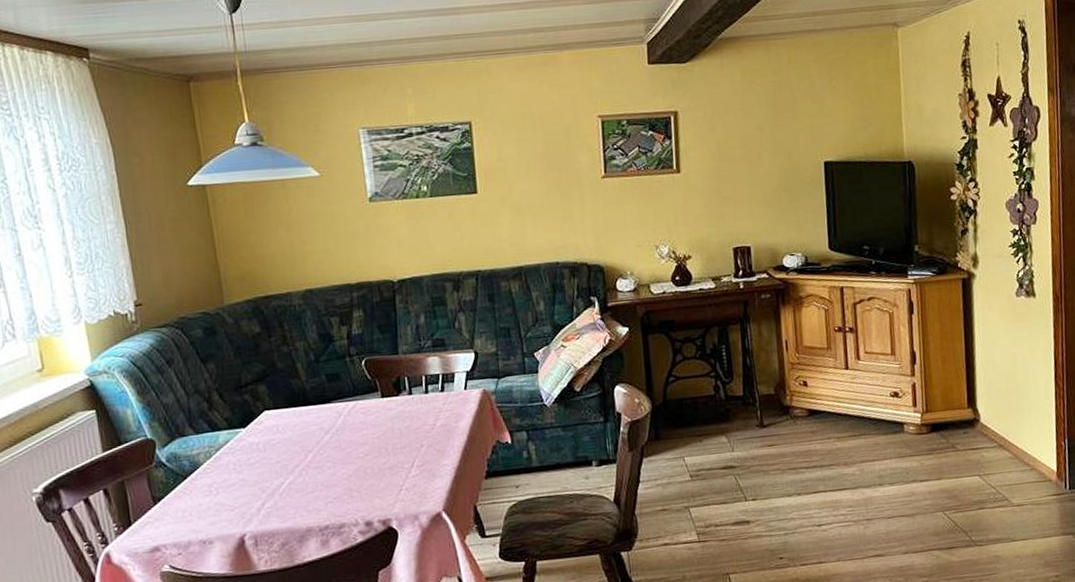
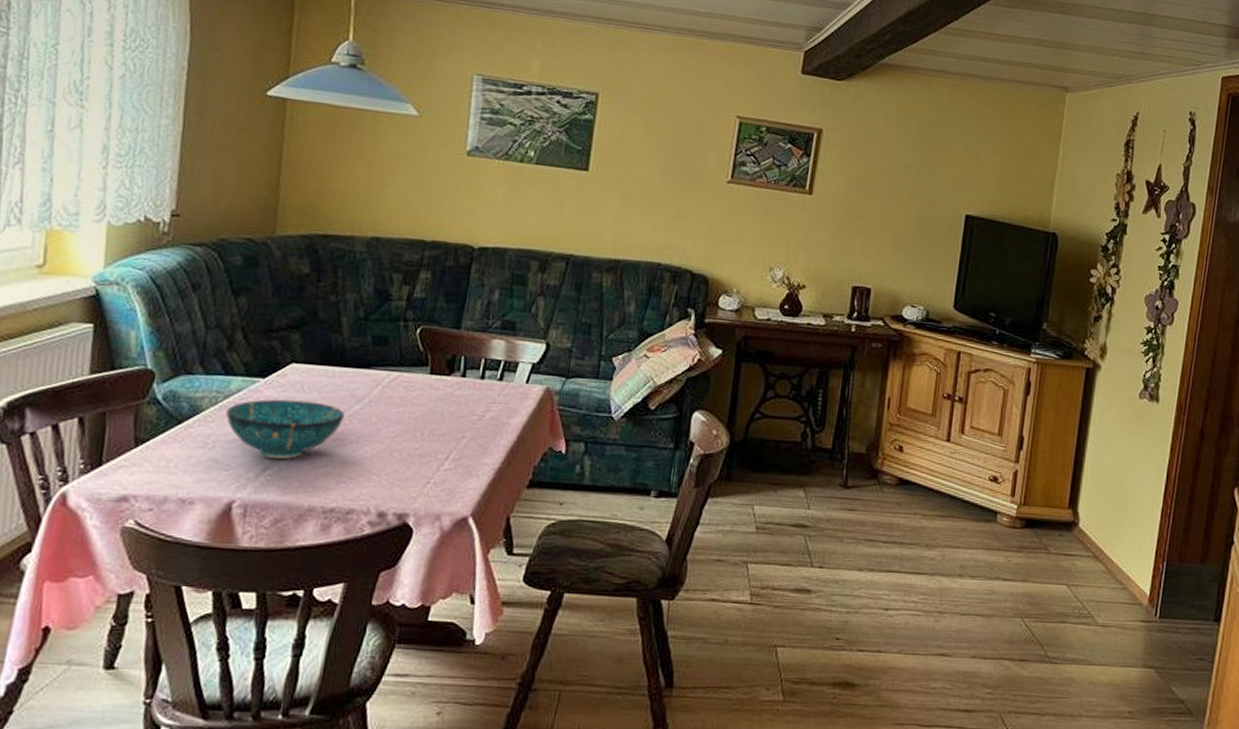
decorative bowl: none [220,439,319,494] -> present [225,399,345,459]

